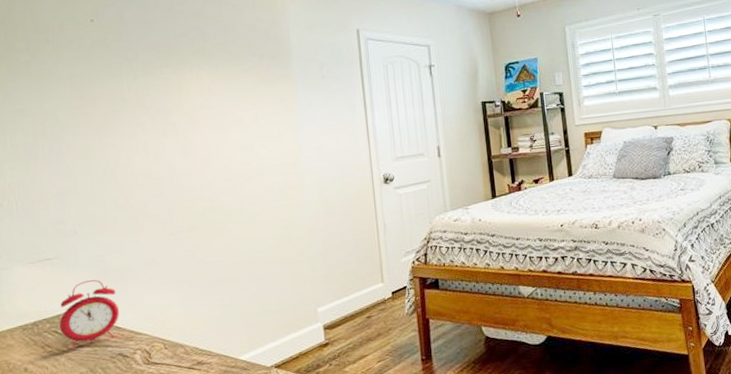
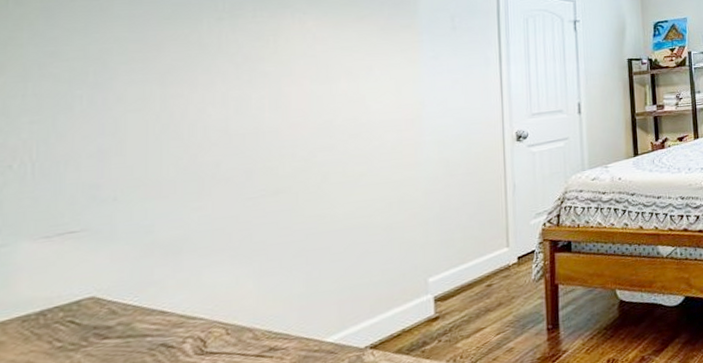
alarm clock: present [59,280,120,350] -> none [78,255,168,343]

